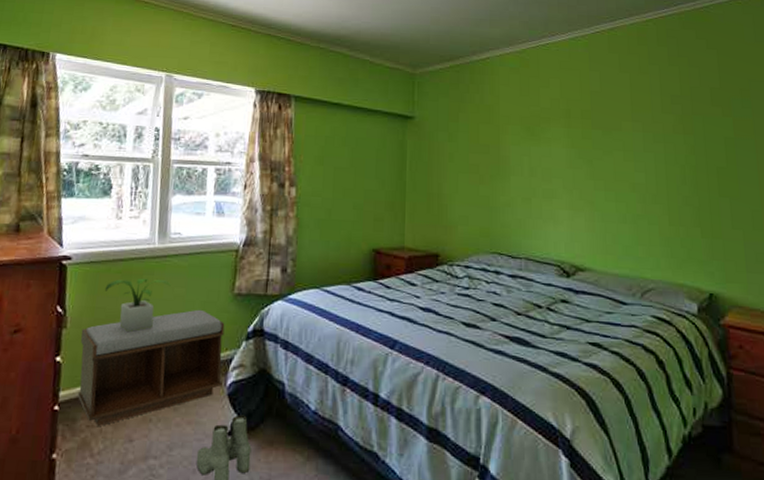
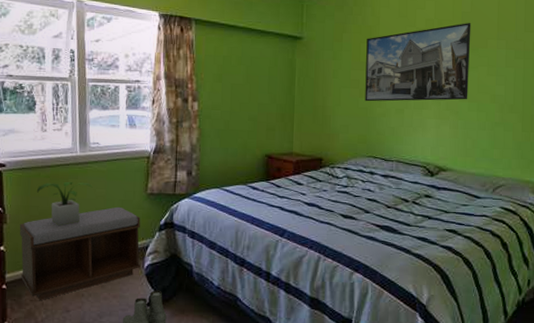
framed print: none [486,102,604,189] -> present [365,22,471,102]

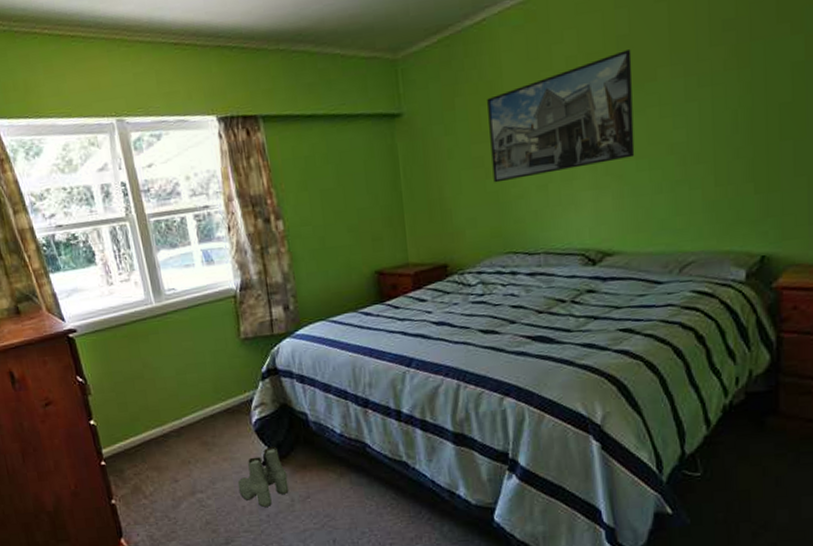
bench: present [19,206,141,301] -> none [105,358,248,474]
potted plant: present [36,181,93,227] -> none [115,337,178,390]

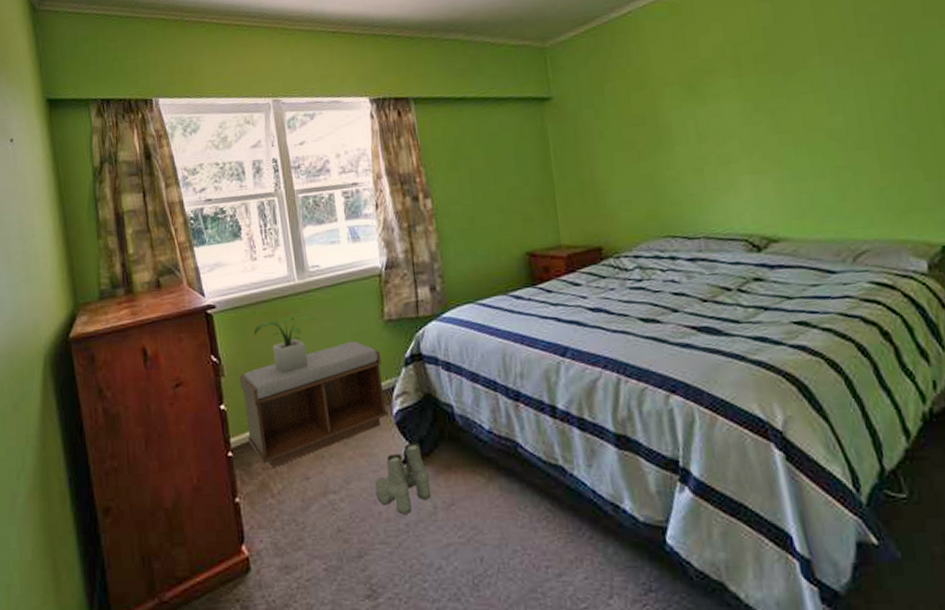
bench: none [105,358,248,474] -> present [239,340,389,469]
potted plant: none [115,337,178,390] -> present [253,316,318,373]
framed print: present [487,48,635,183] -> none [636,39,793,166]

